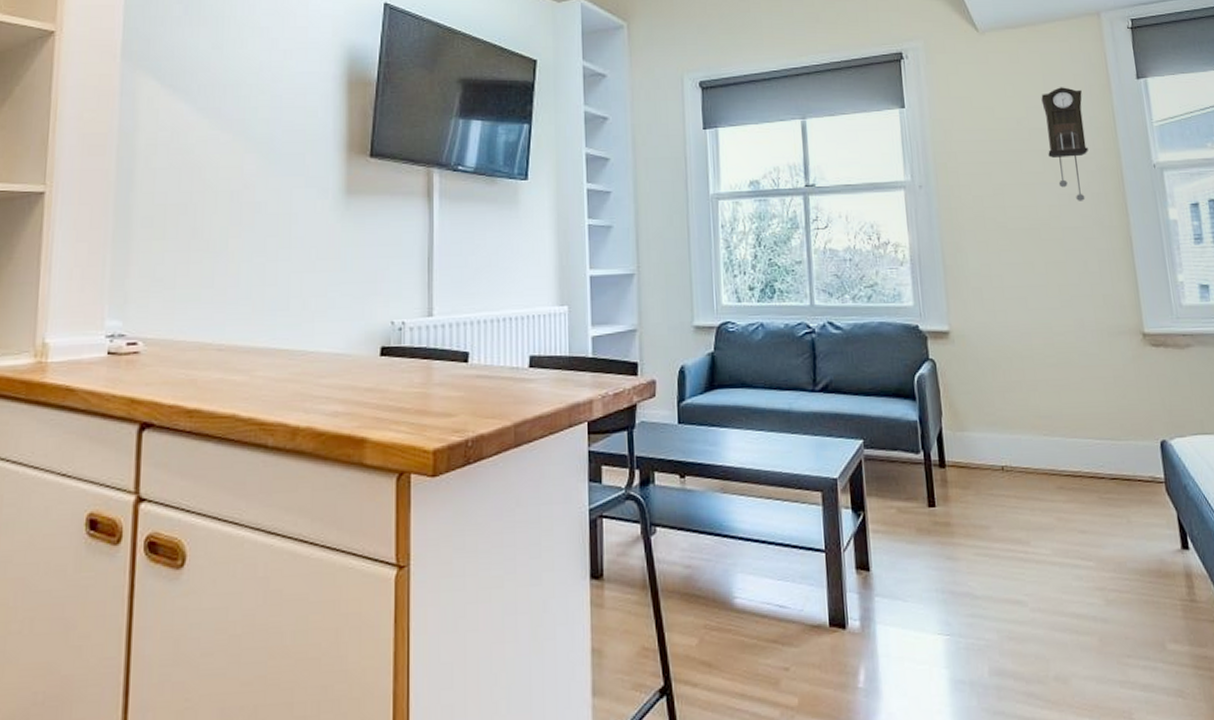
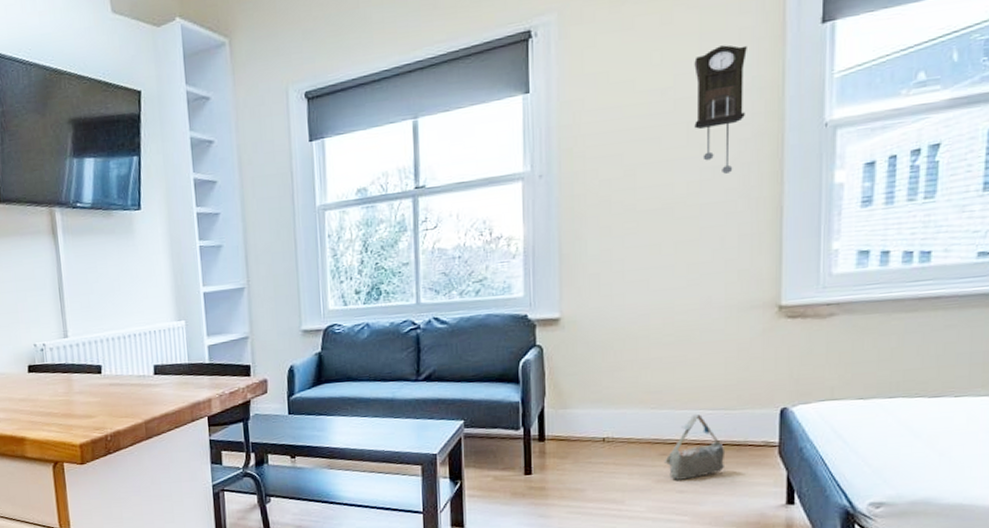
bag: none [1062,442,1120,518] -> present [663,413,726,480]

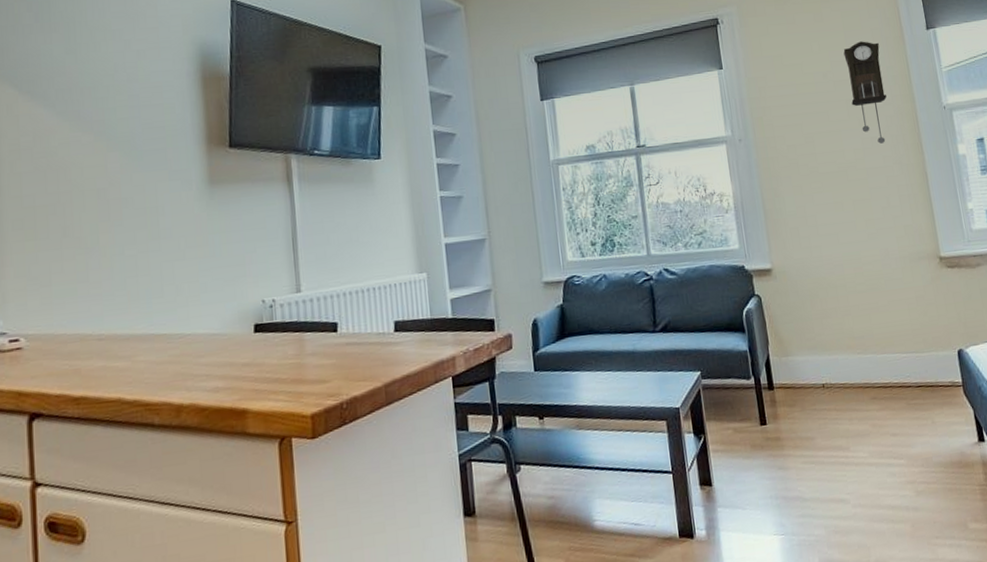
bag: present [663,413,726,480] -> none [875,357,925,424]

